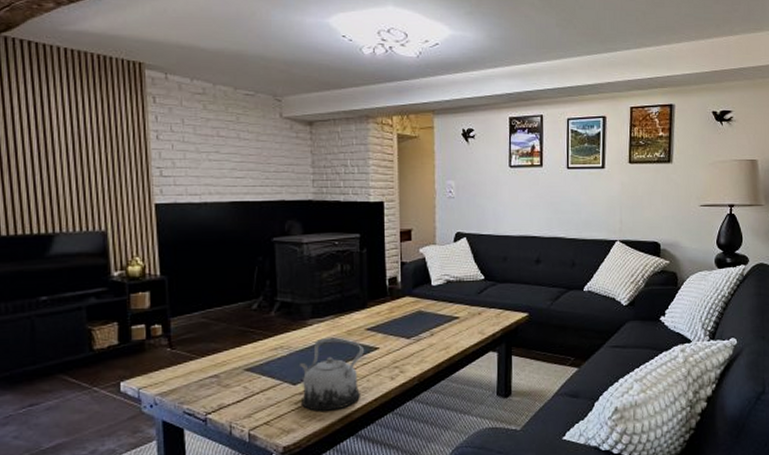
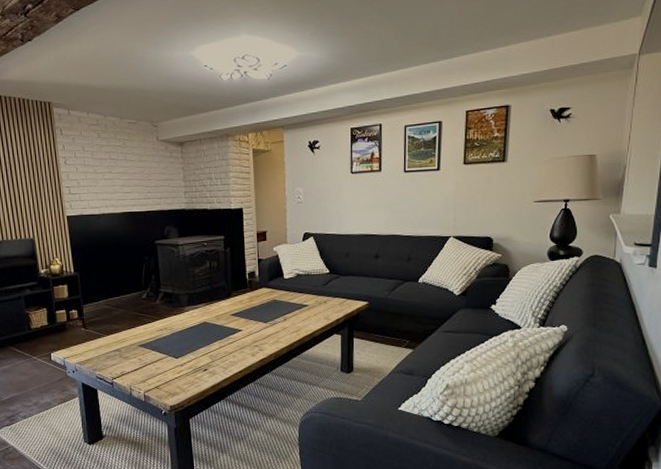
teapot: present [298,338,365,411] -> none [179,321,231,379]

